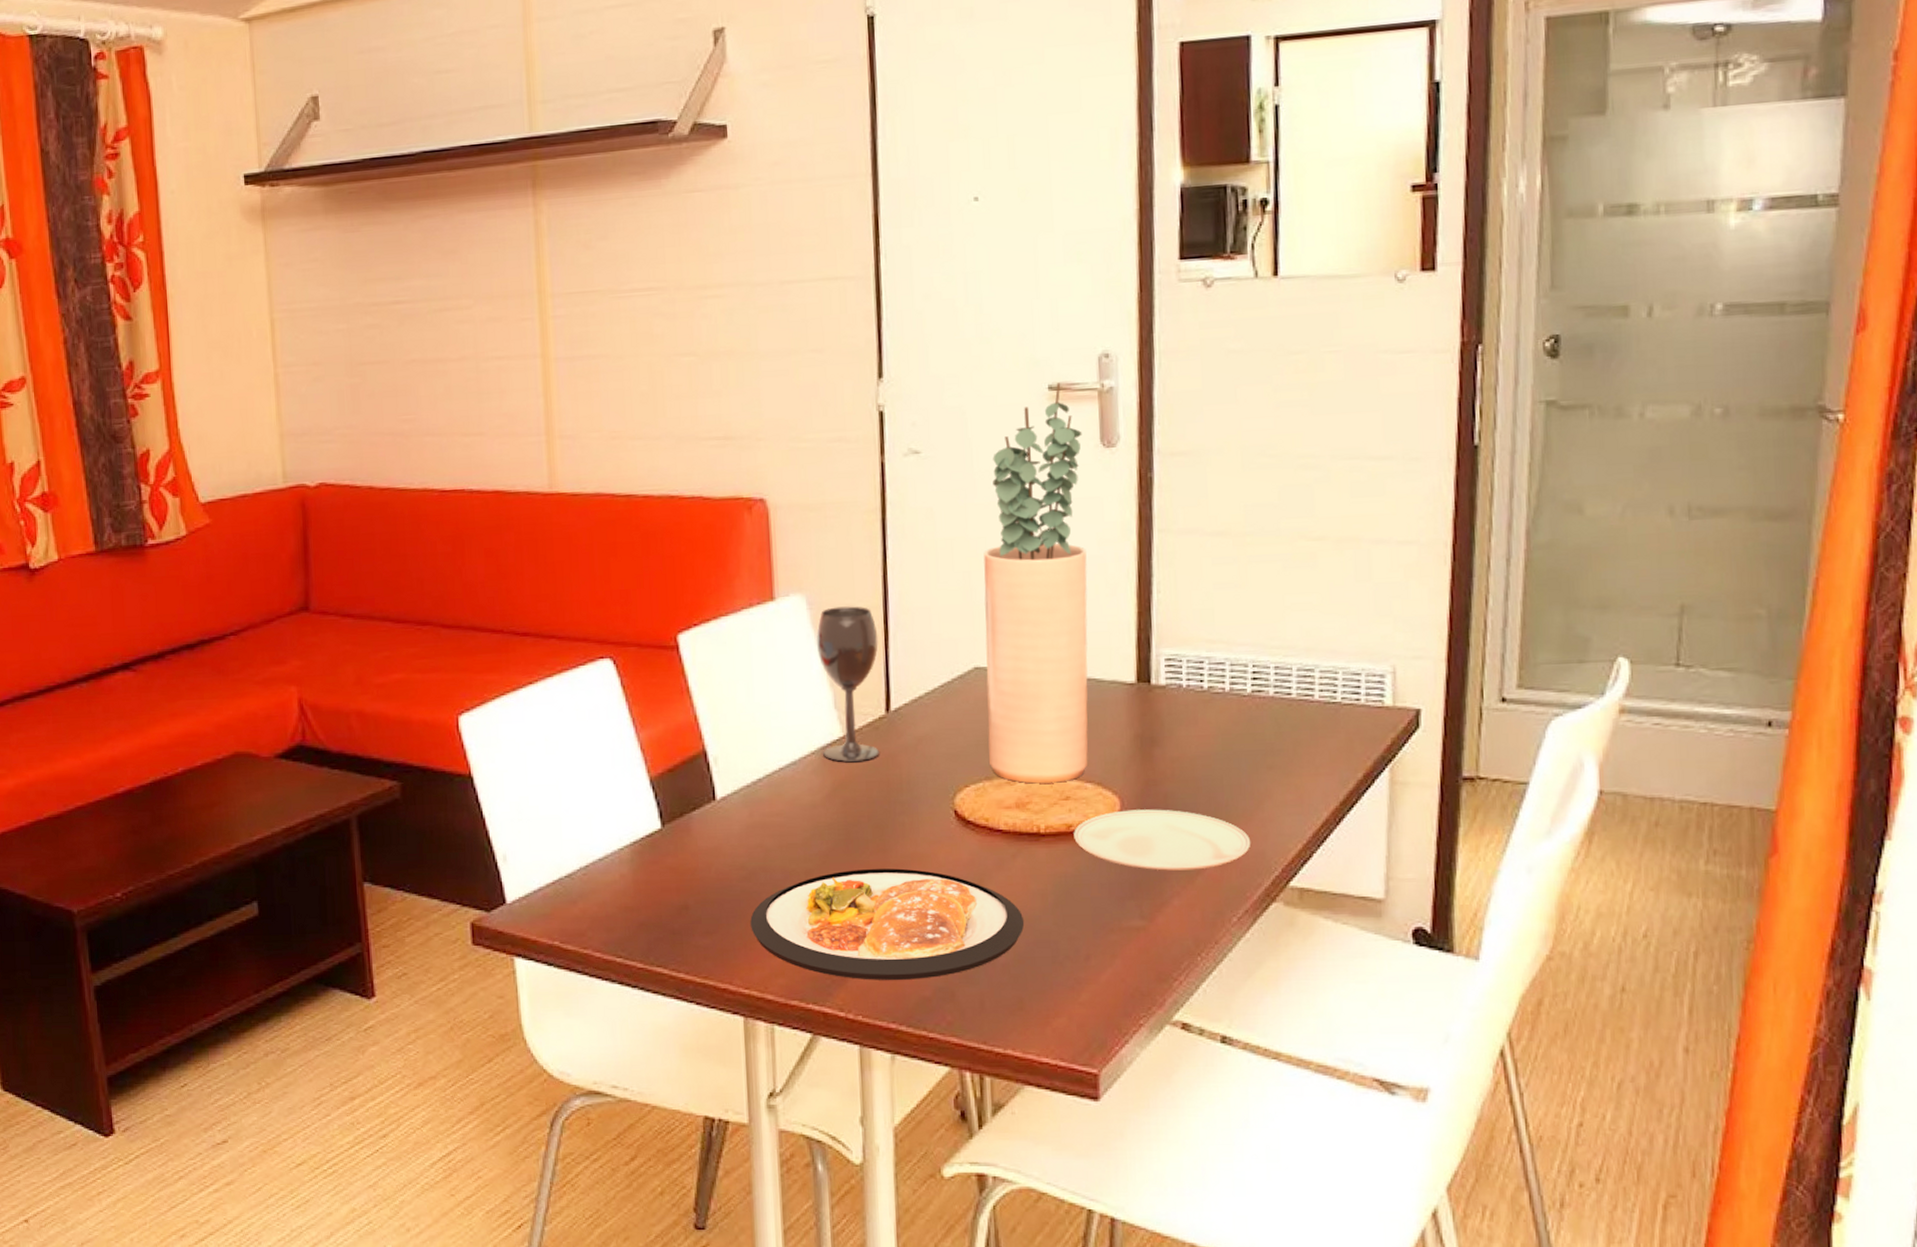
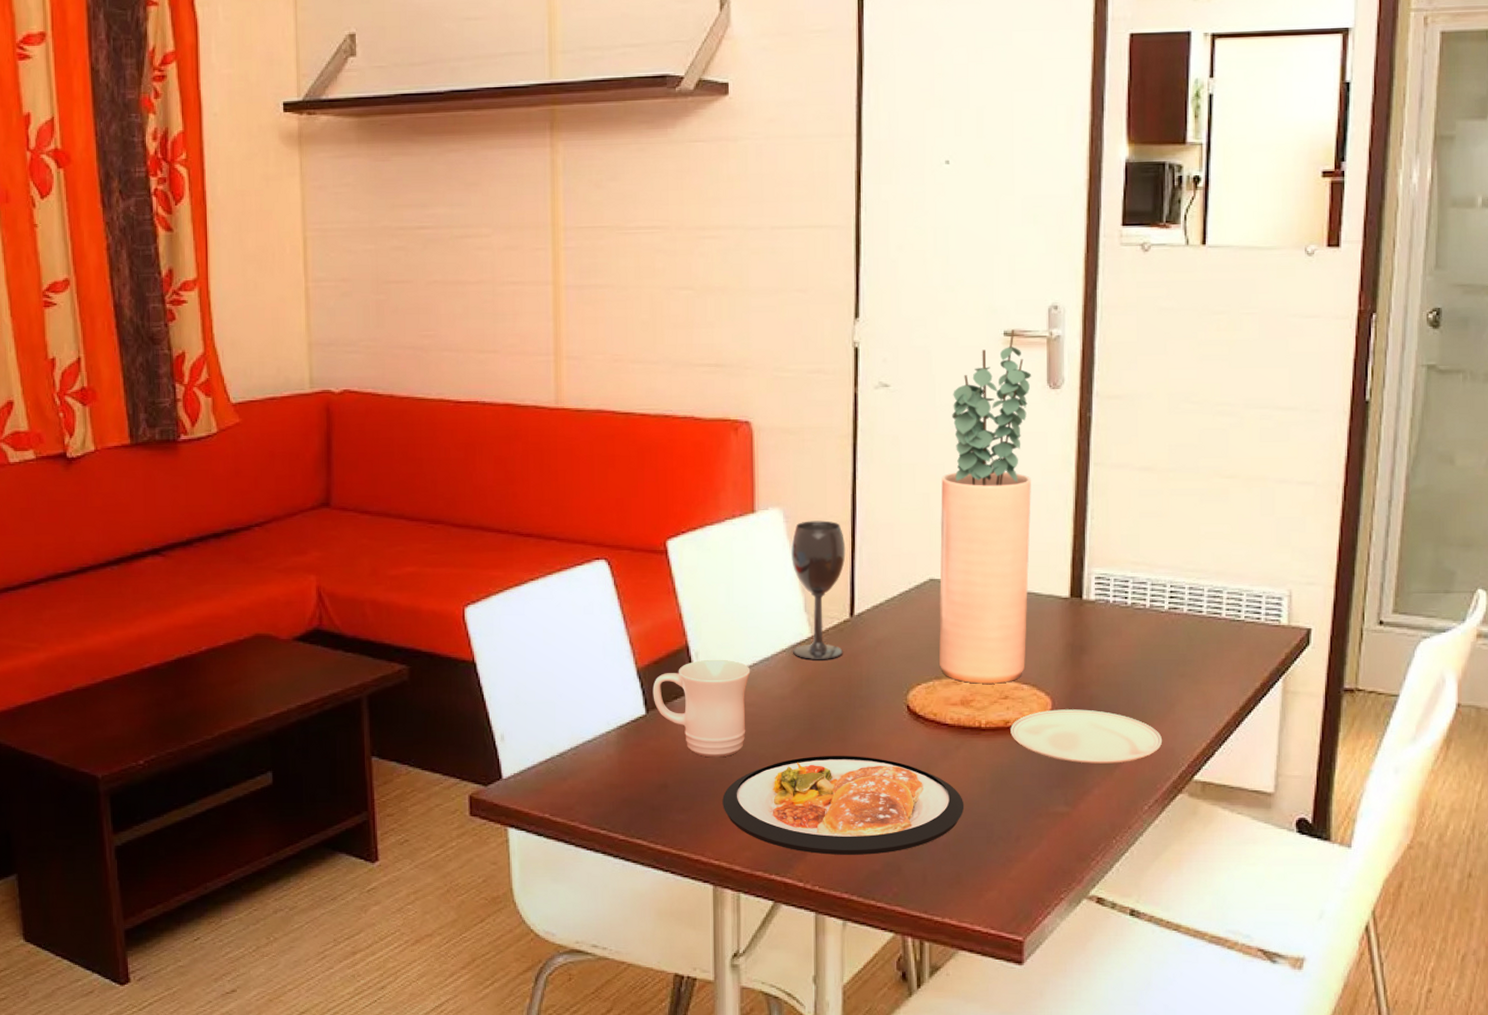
mug: none [668,764,777,875] -> present [652,659,751,758]

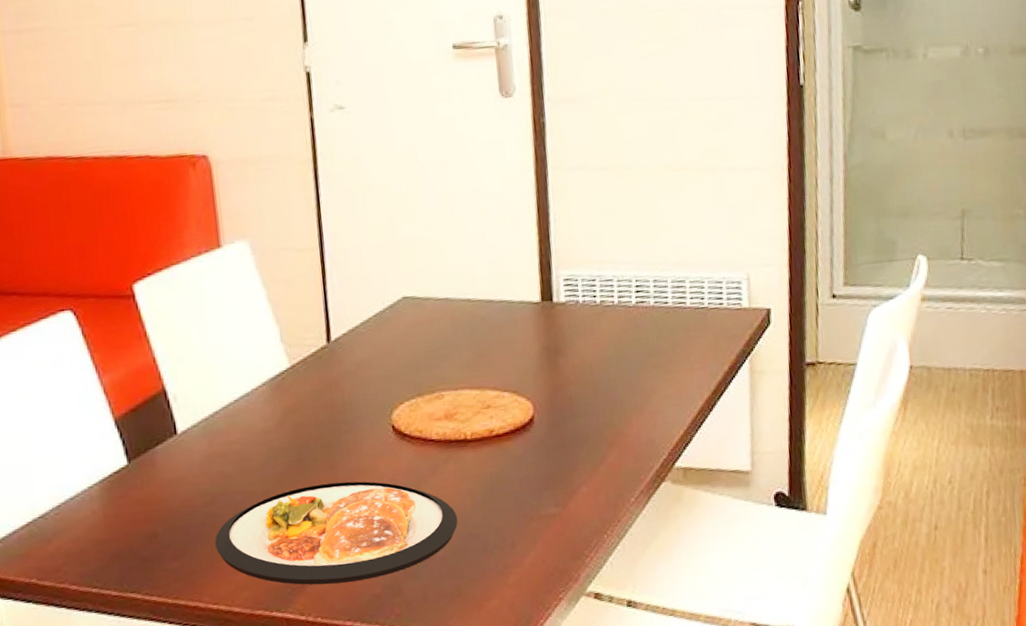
mug: present [652,659,751,758] -> none [132,399,233,501]
wine glass: present [790,520,846,659] -> none [261,248,323,390]
vase: present [939,329,1032,684] -> none [405,42,505,397]
plate: present [1010,709,1163,764] -> none [495,409,643,463]

